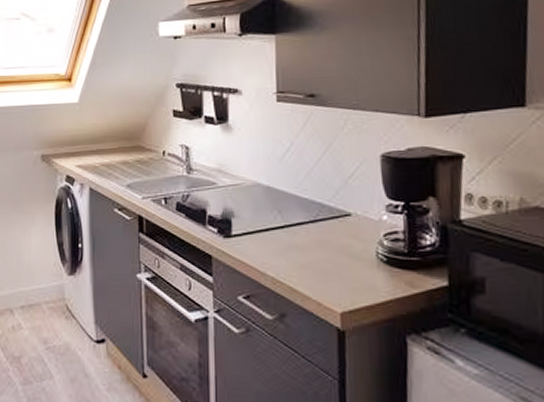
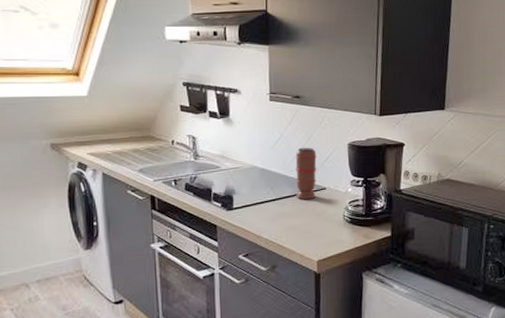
spice grinder: none [309,159,339,229] -> present [295,147,317,200]

